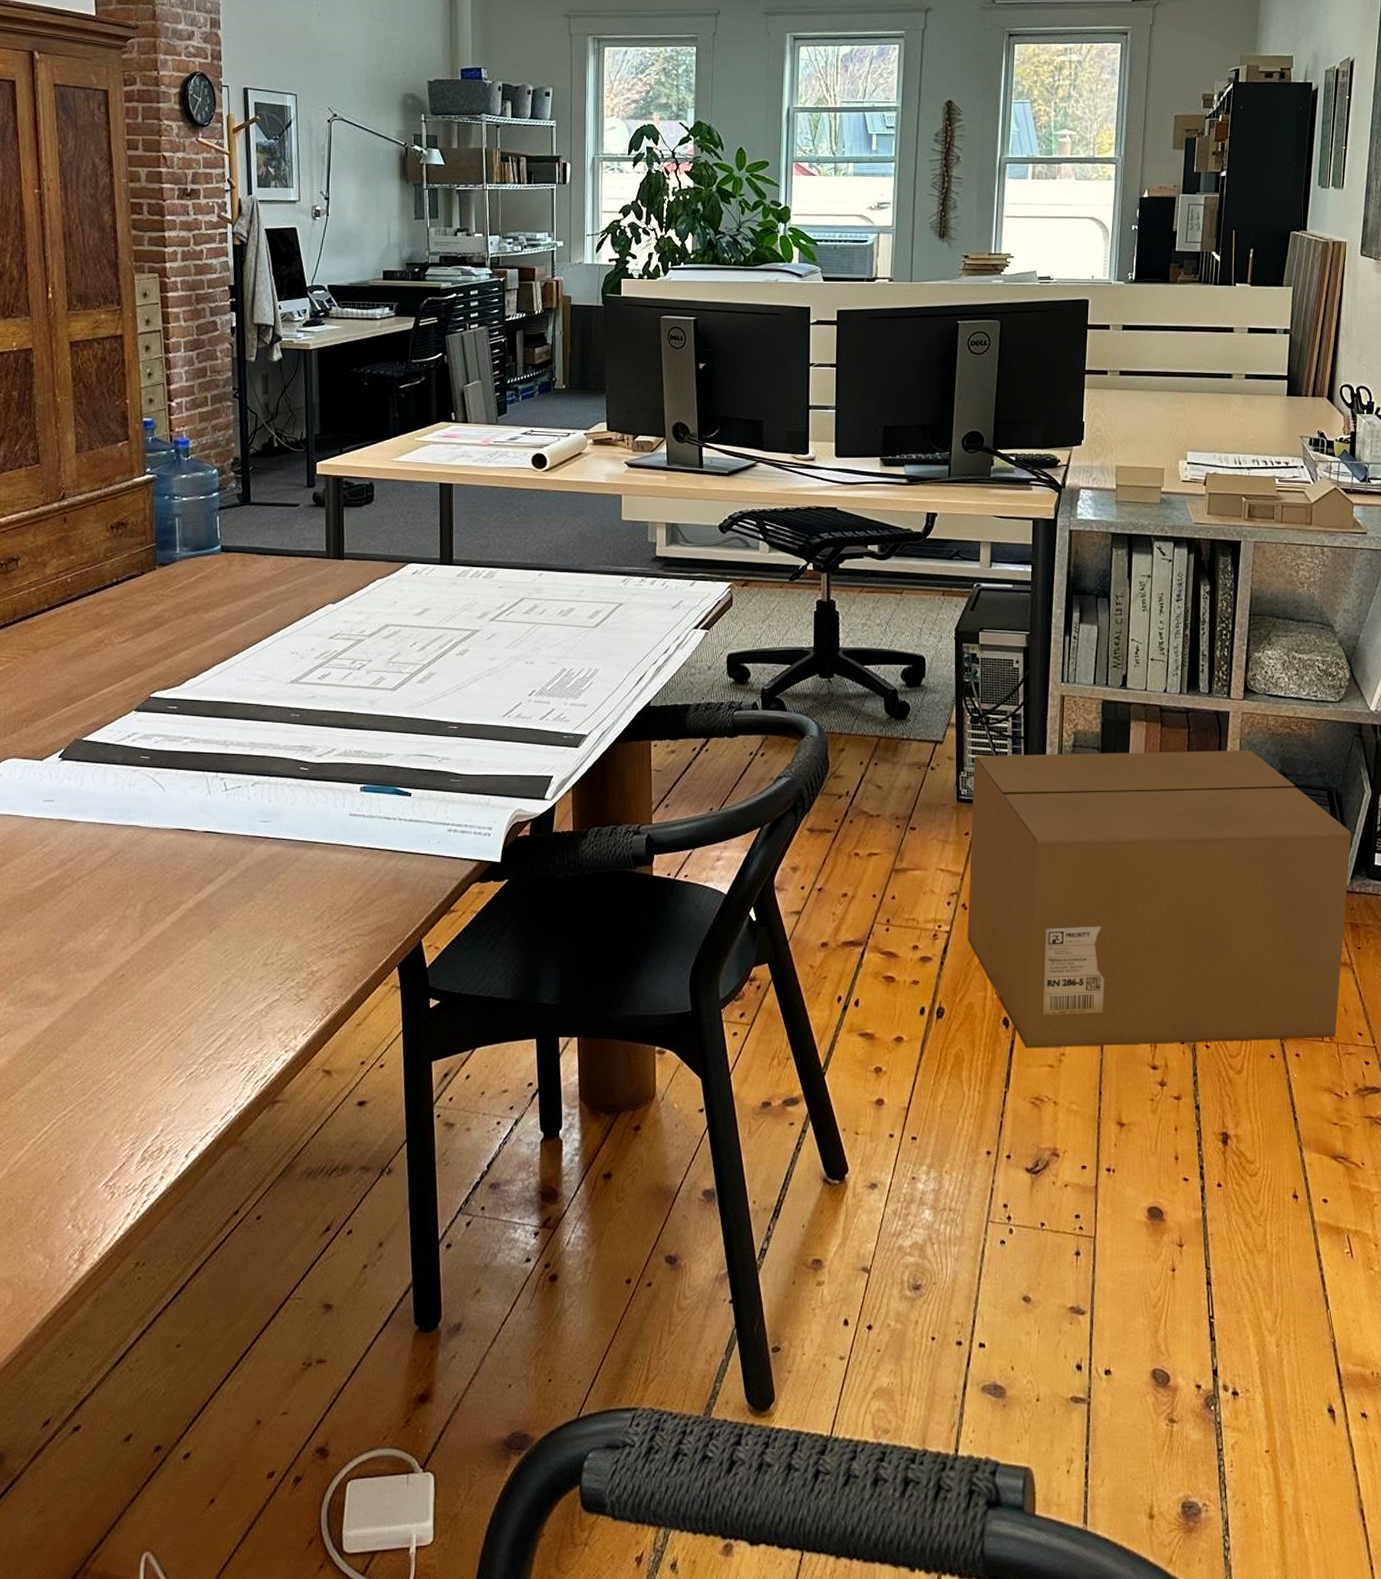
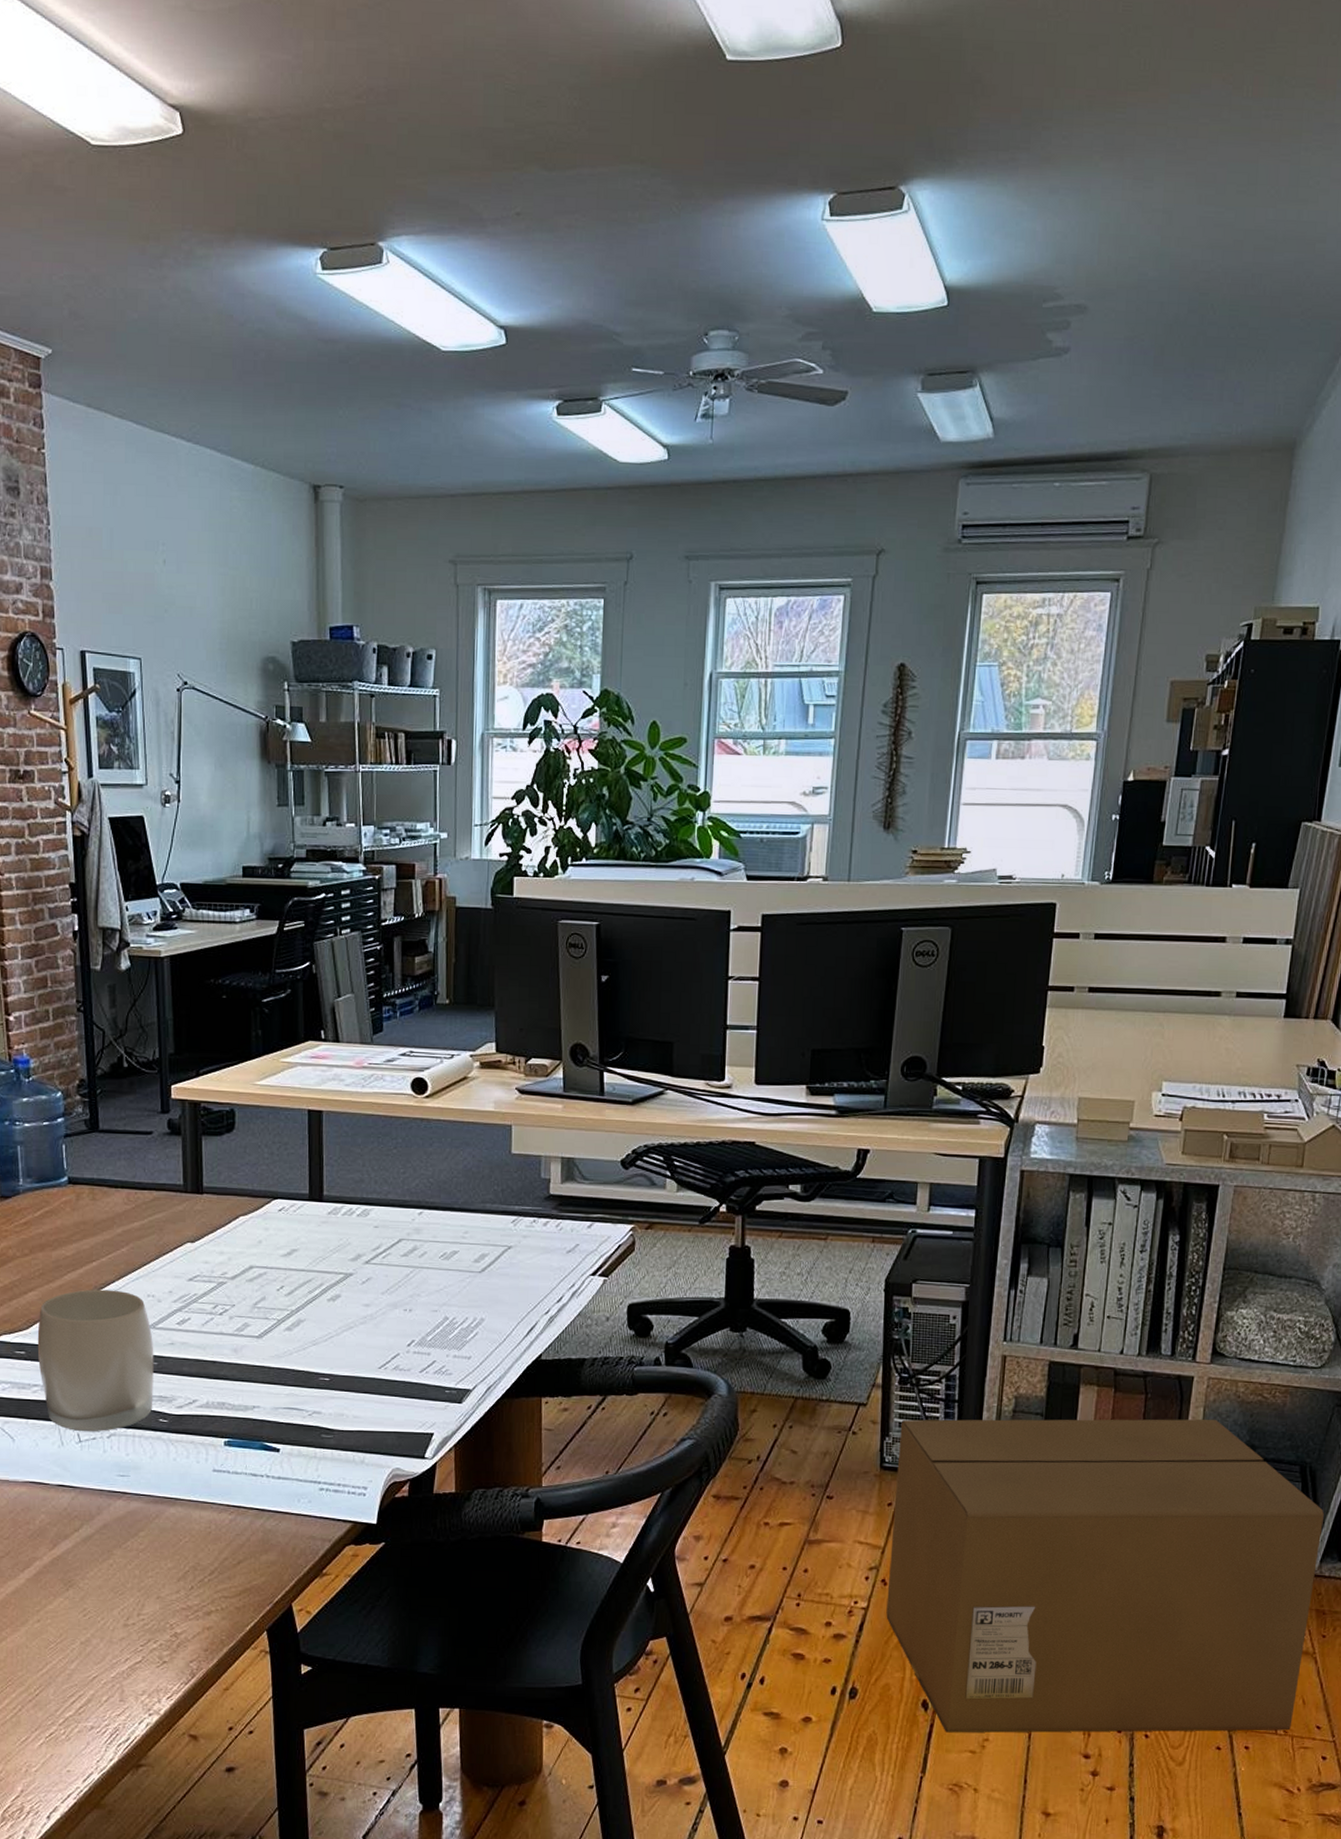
mug: none [188,648,297,780] -> present [37,1289,154,1431]

